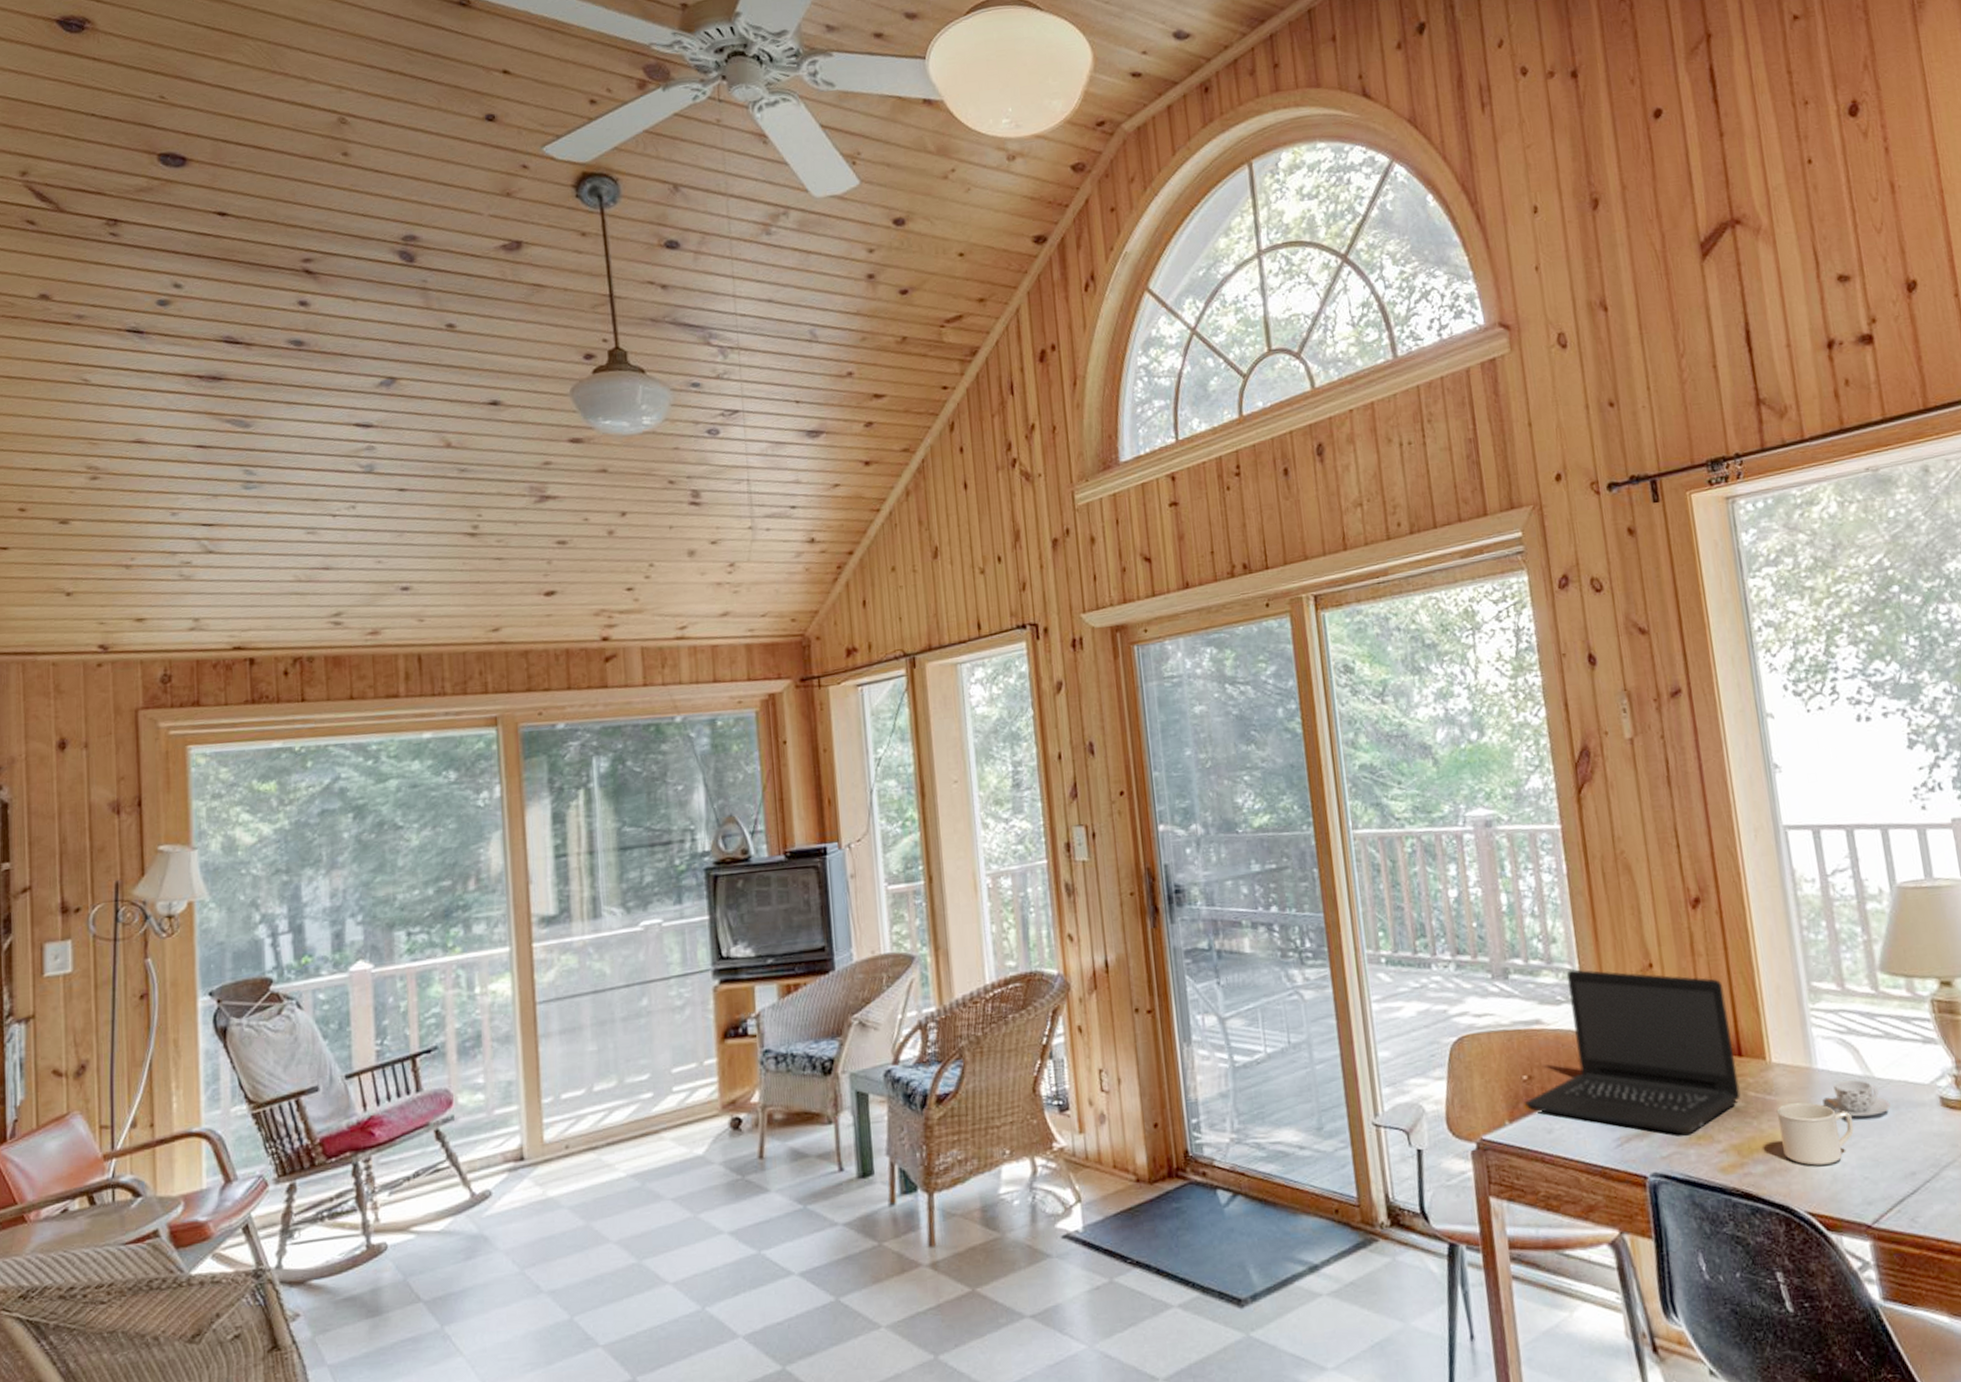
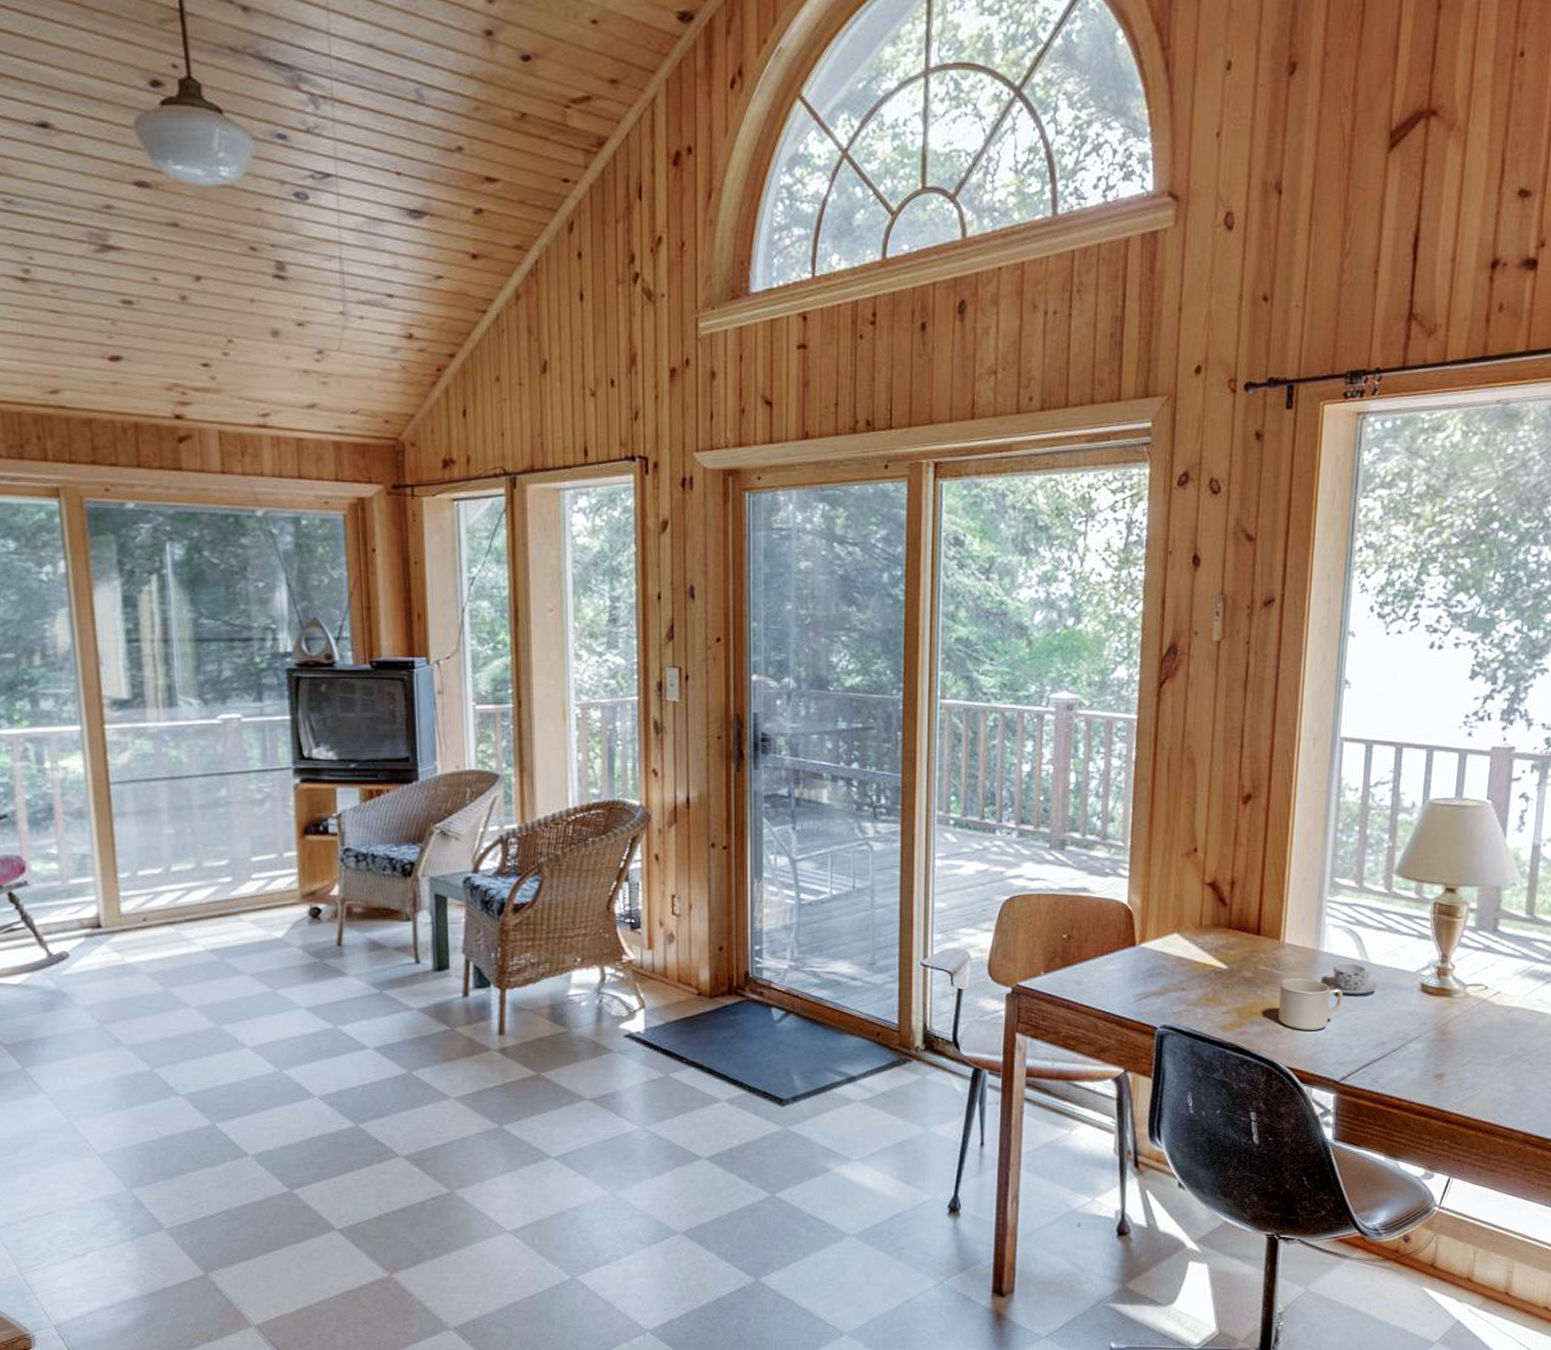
laptop: present [1525,969,1741,1135] -> none [1061,847,1256,997]

